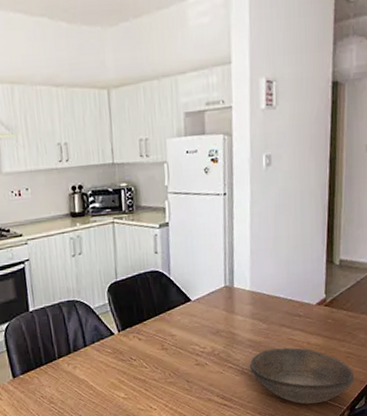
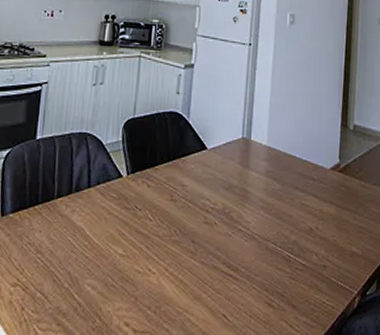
bowl: present [249,347,355,404] -> none [259,214,366,284]

